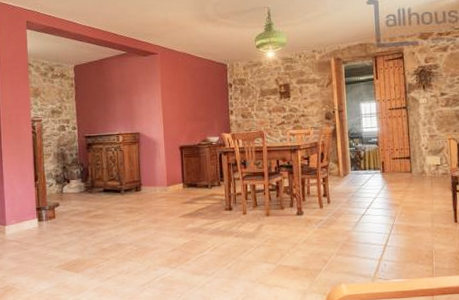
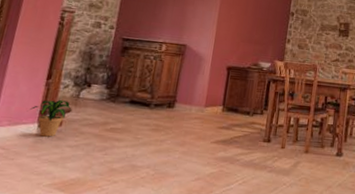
potted plant: none [28,197,60,229] -> present [30,100,72,137]

